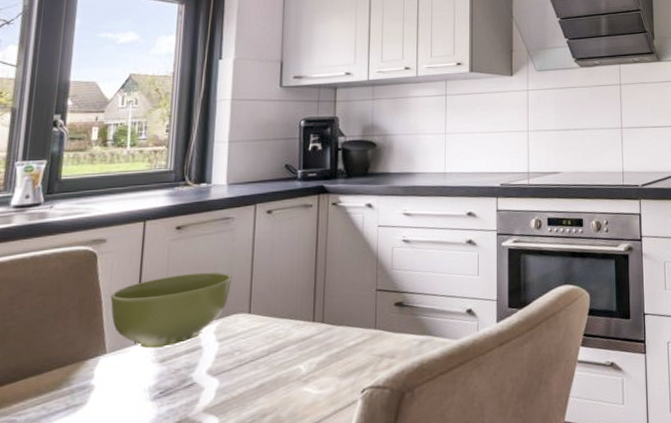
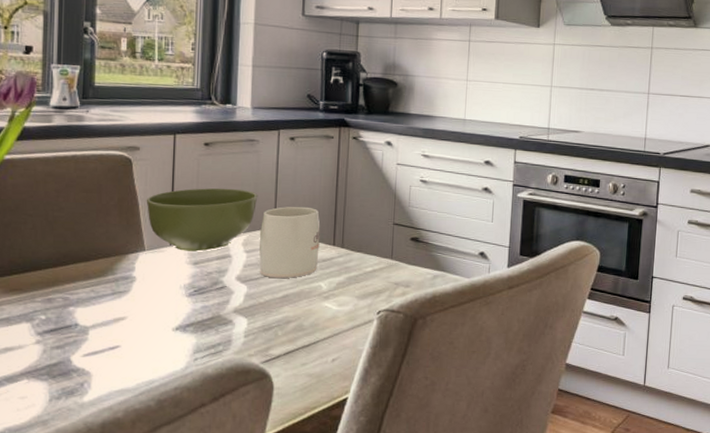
mug: none [232,282,299,367] -> present [259,206,321,279]

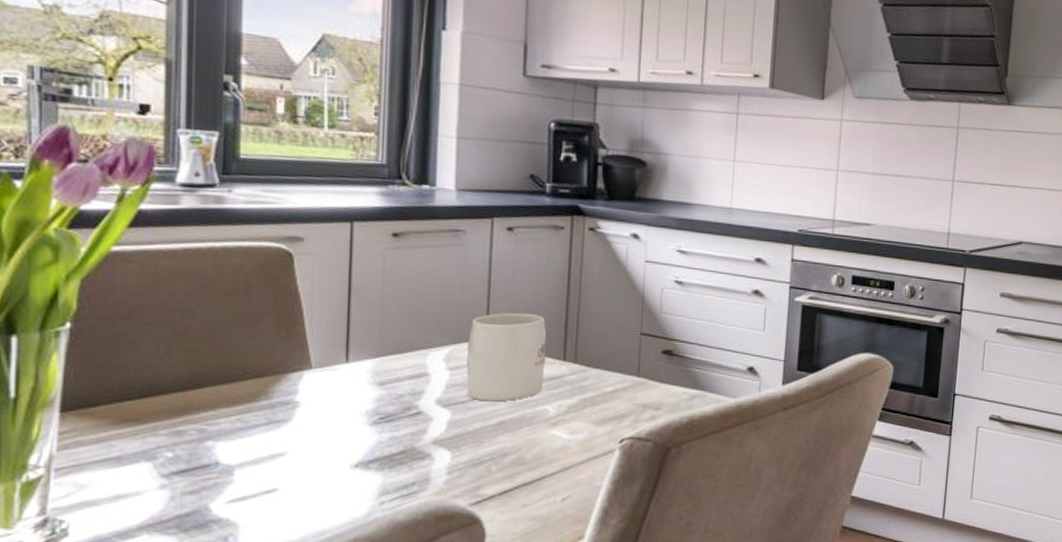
bowl: present [146,188,258,252] -> none [312,289,465,369]

